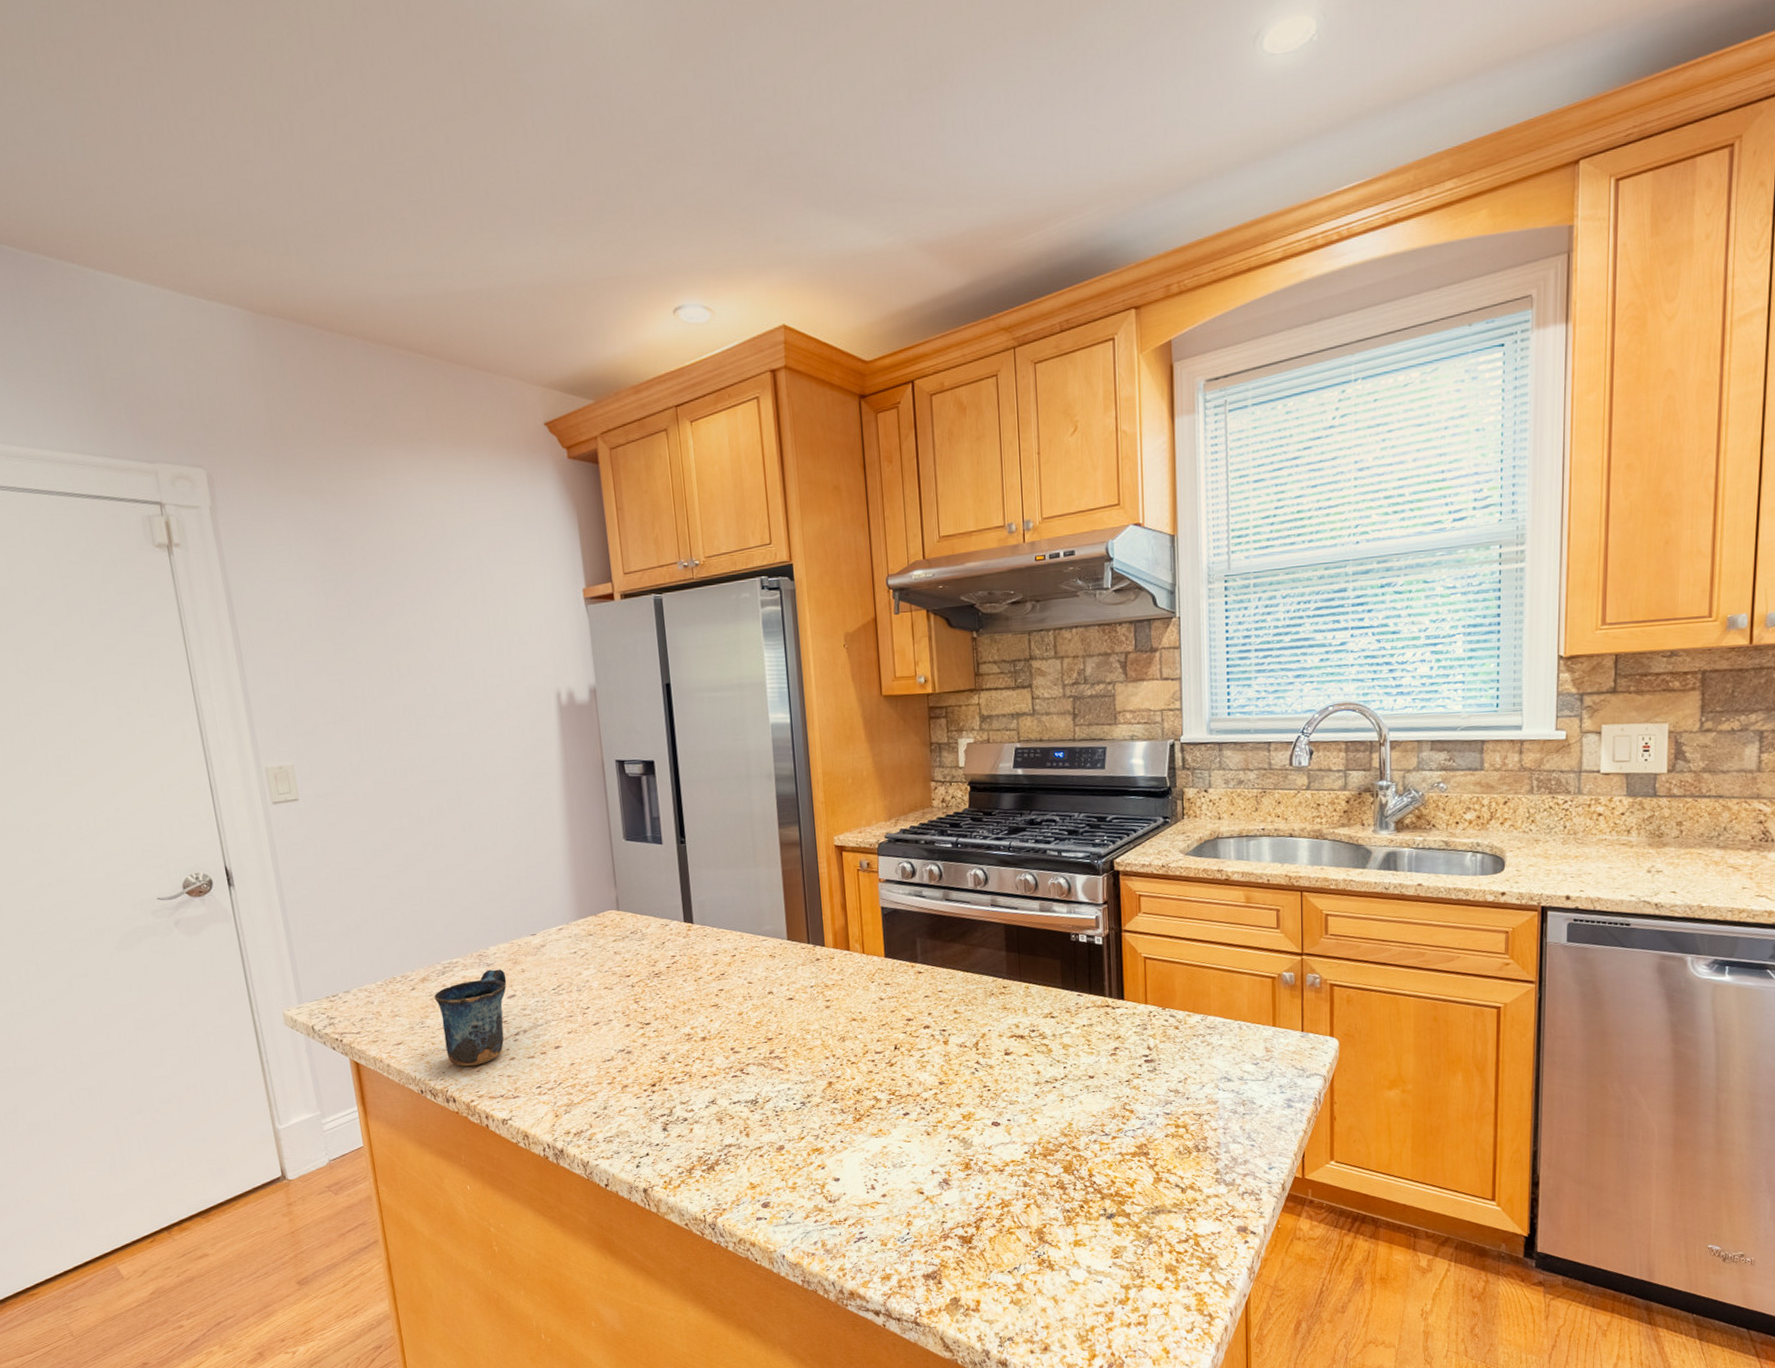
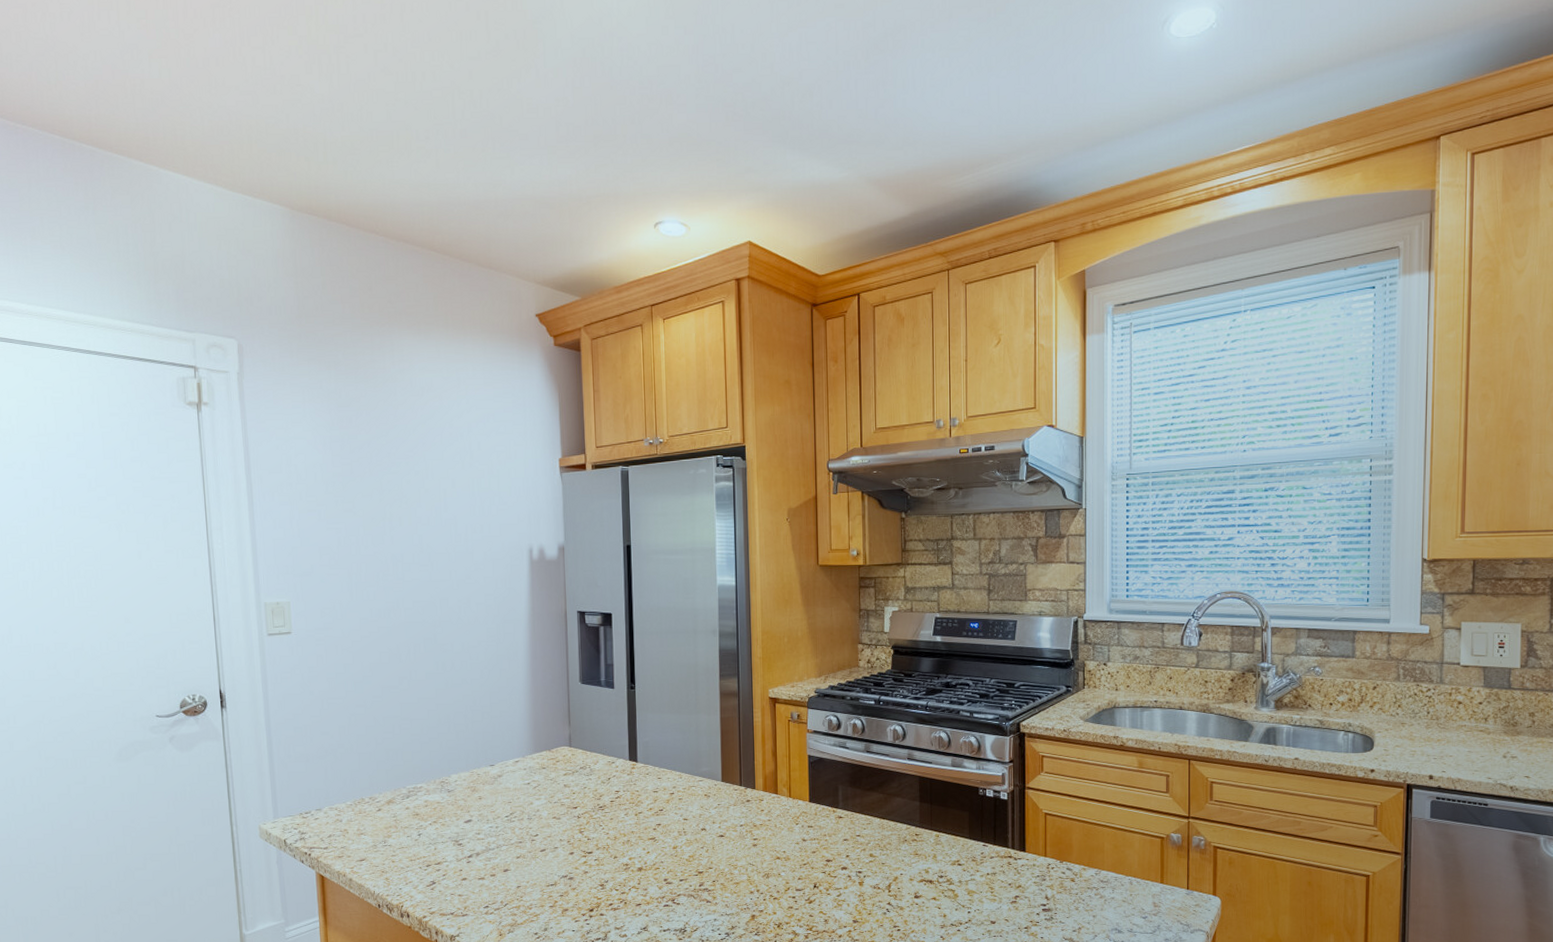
mug: present [434,969,507,1067] -> none [397,795,465,885]

